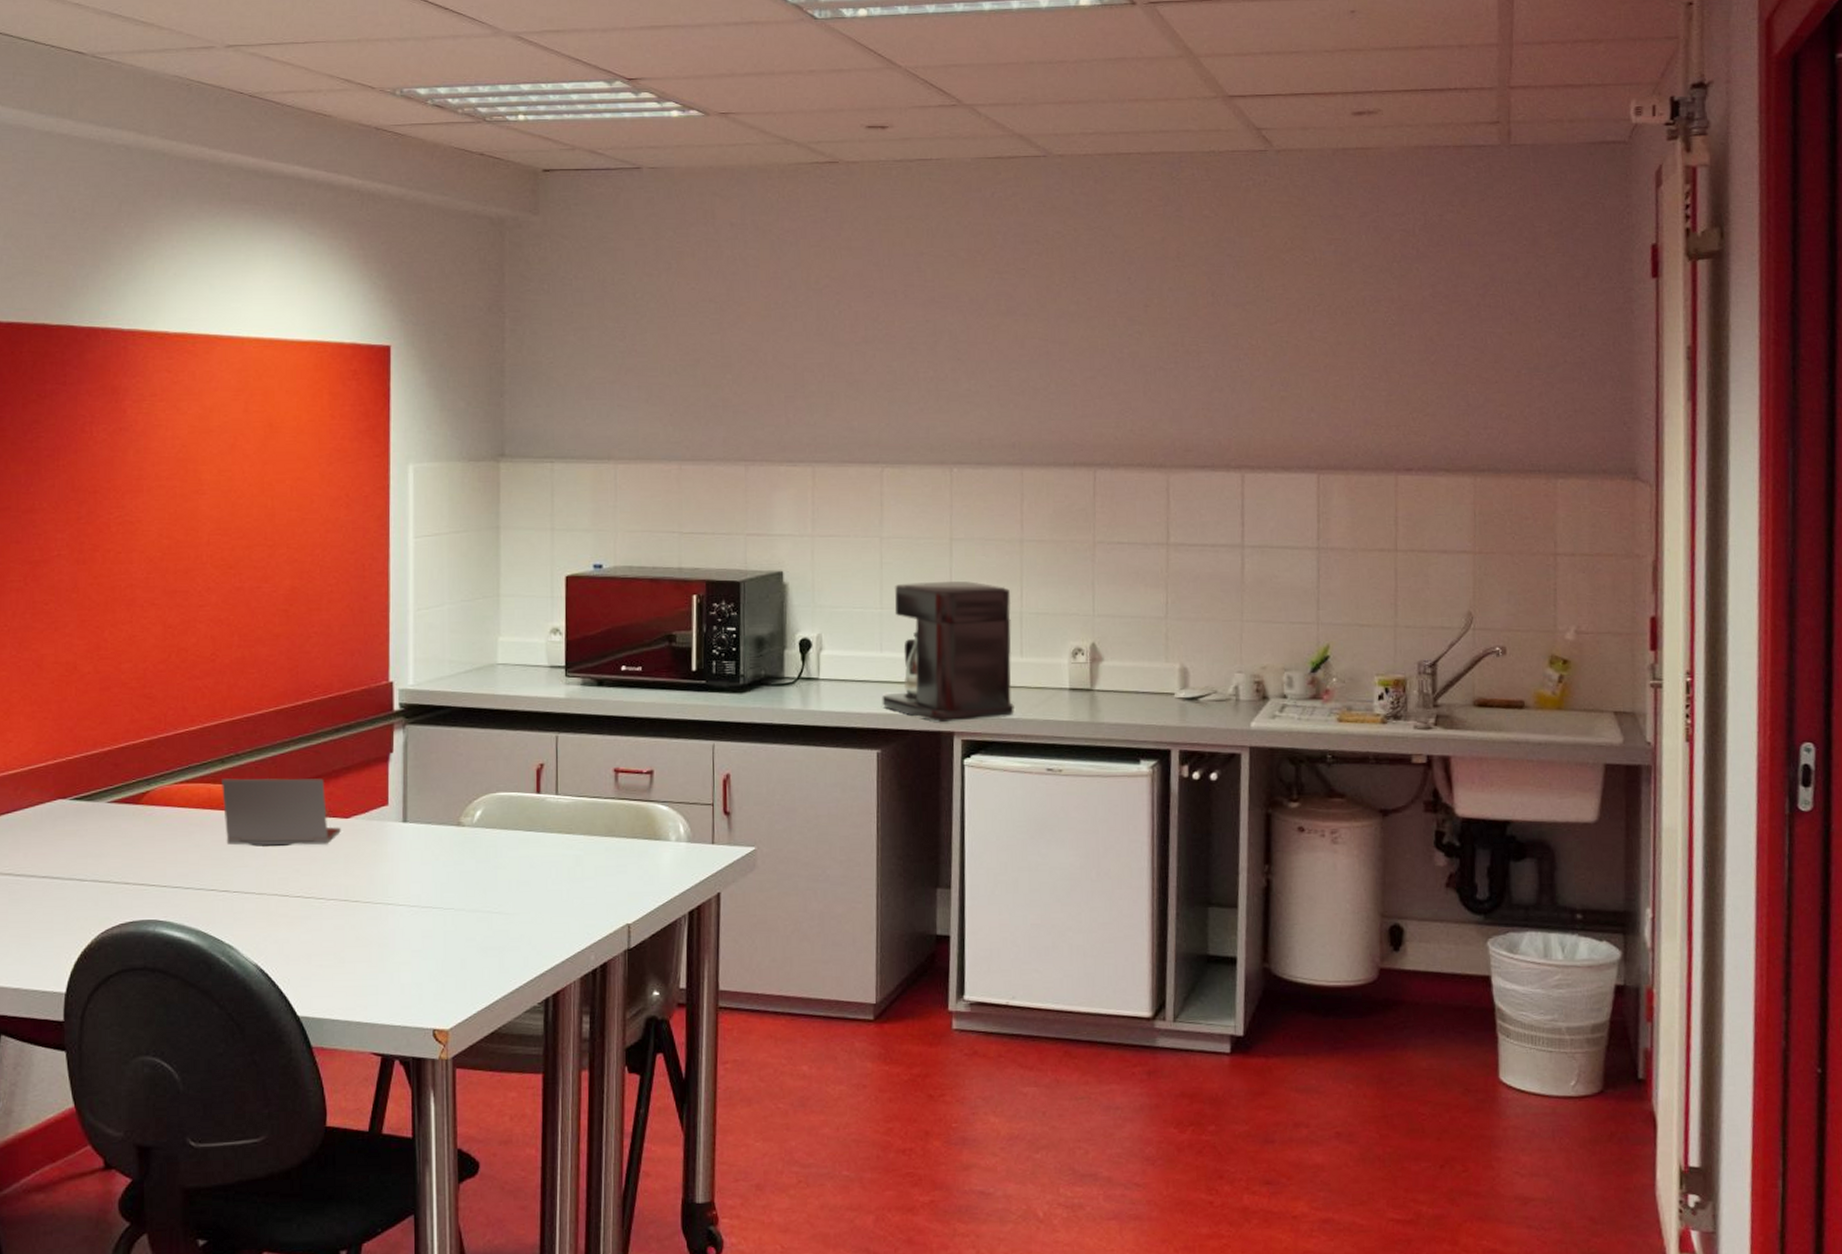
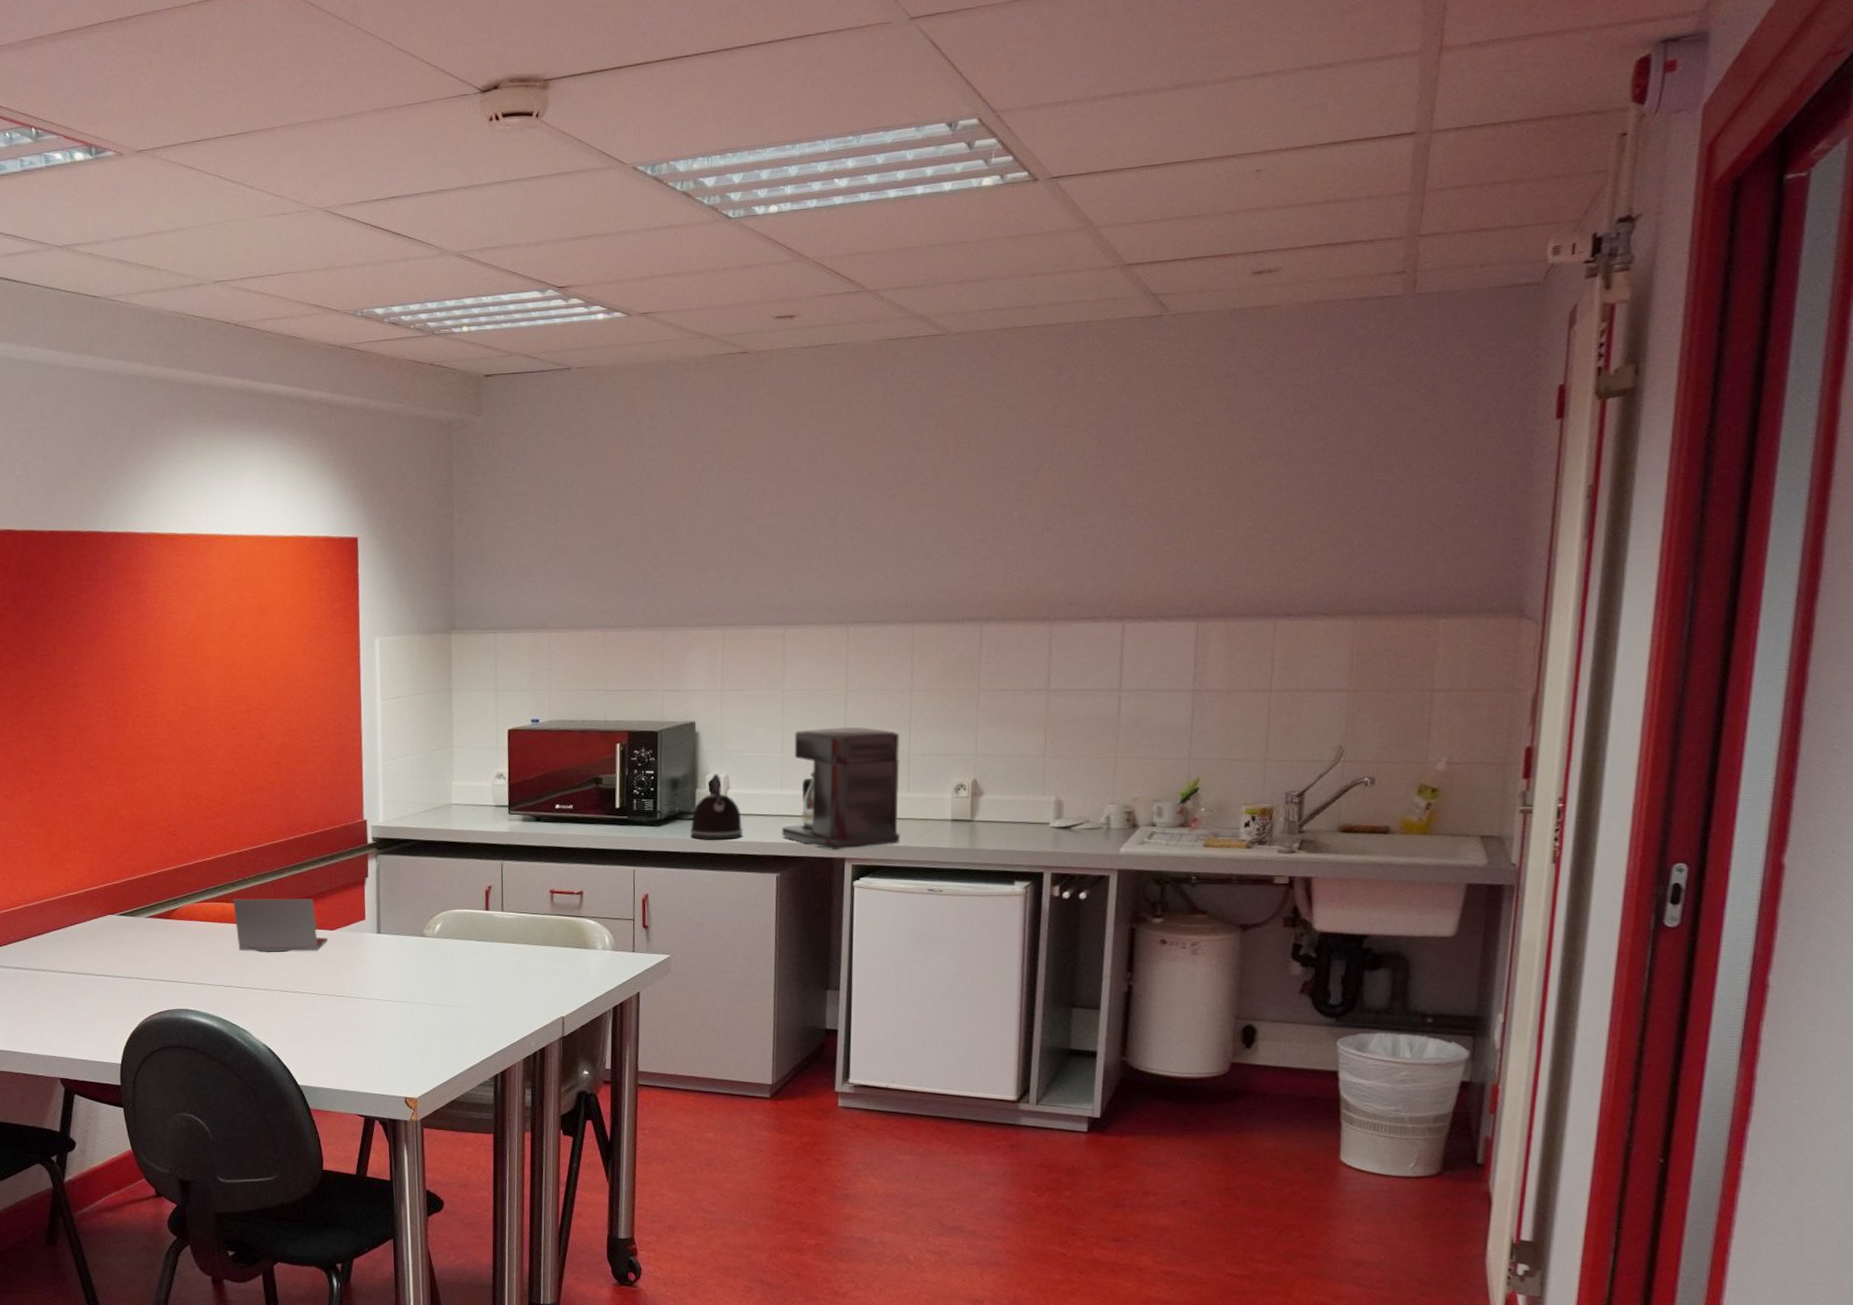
kettle: none [777,631,839,711] -> present [689,773,743,841]

